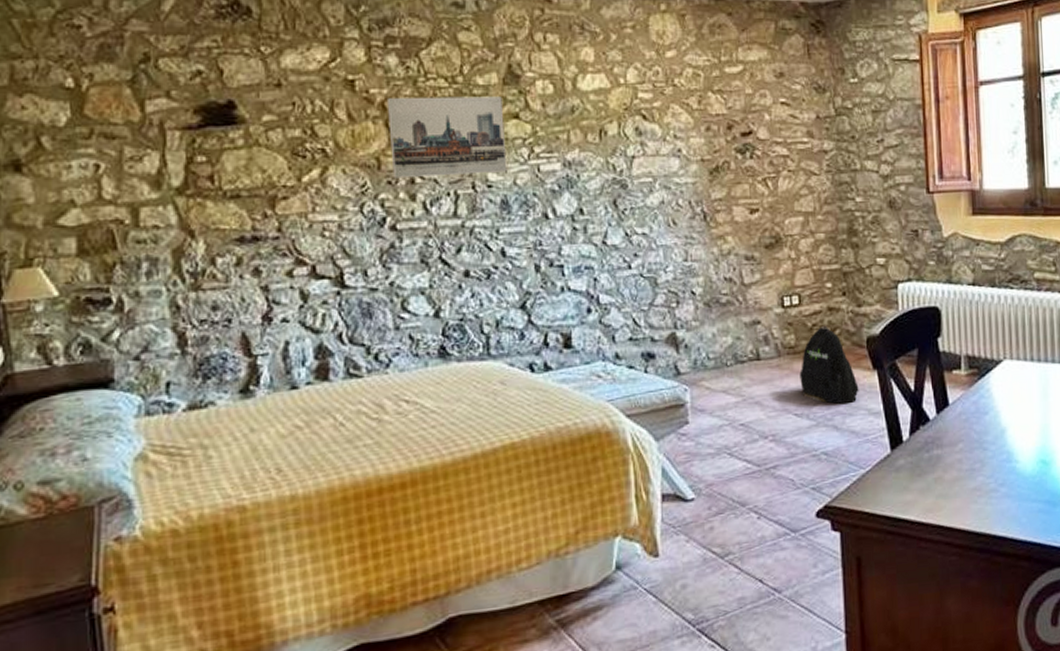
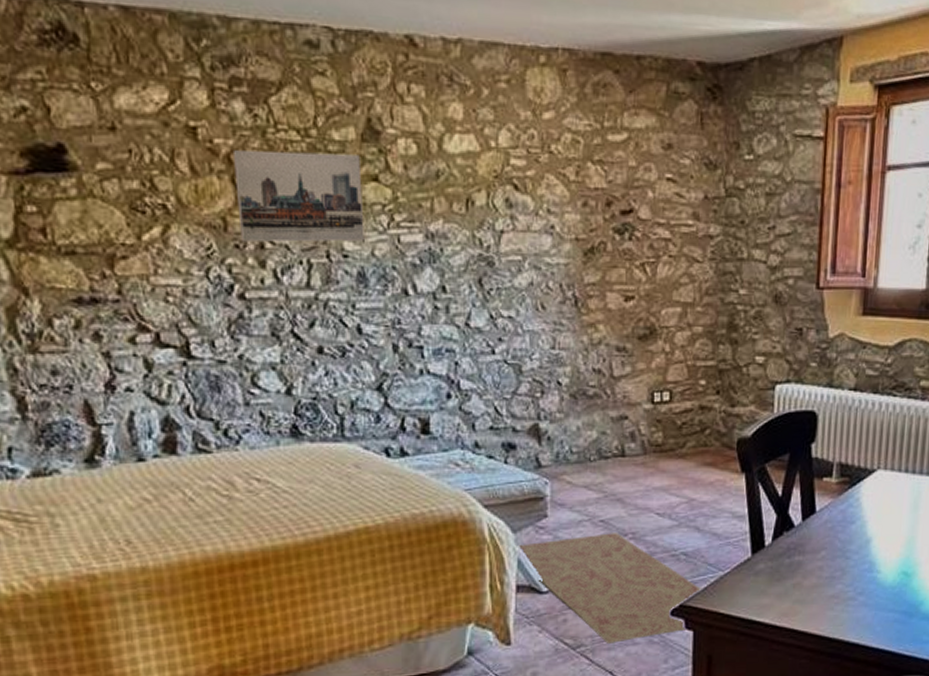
rug: none [662,436,844,550] -> present [519,533,701,644]
backpack: present [799,325,859,404] -> none [664,424,725,505]

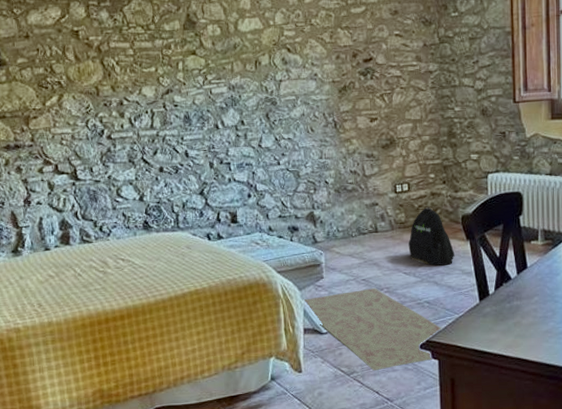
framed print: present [232,150,365,243] -> none [101,39,188,102]
backpack: none [664,424,725,505] -> present [408,206,455,266]

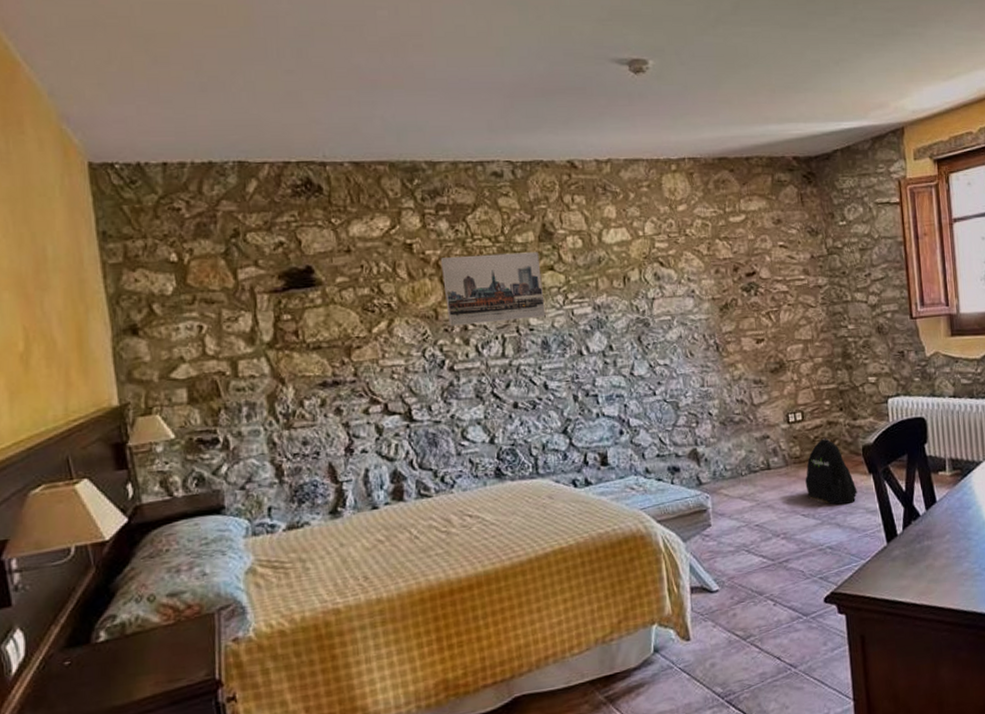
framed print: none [101,39,188,102] -> present [440,252,546,327]
rug: present [304,288,442,371] -> none [690,534,848,632]

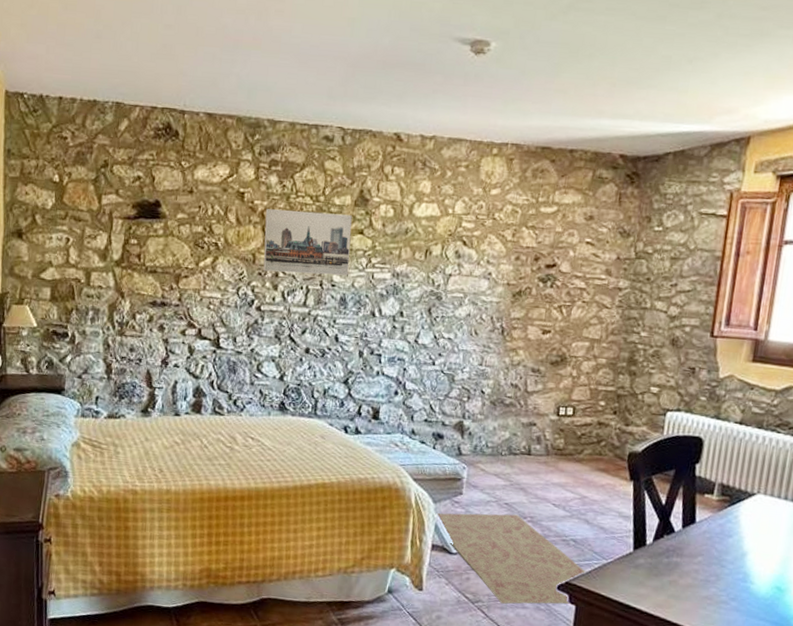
rug: none [690,534,848,632] -> present [437,513,586,605]
backpack: present [805,437,857,505] -> none [562,436,614,504]

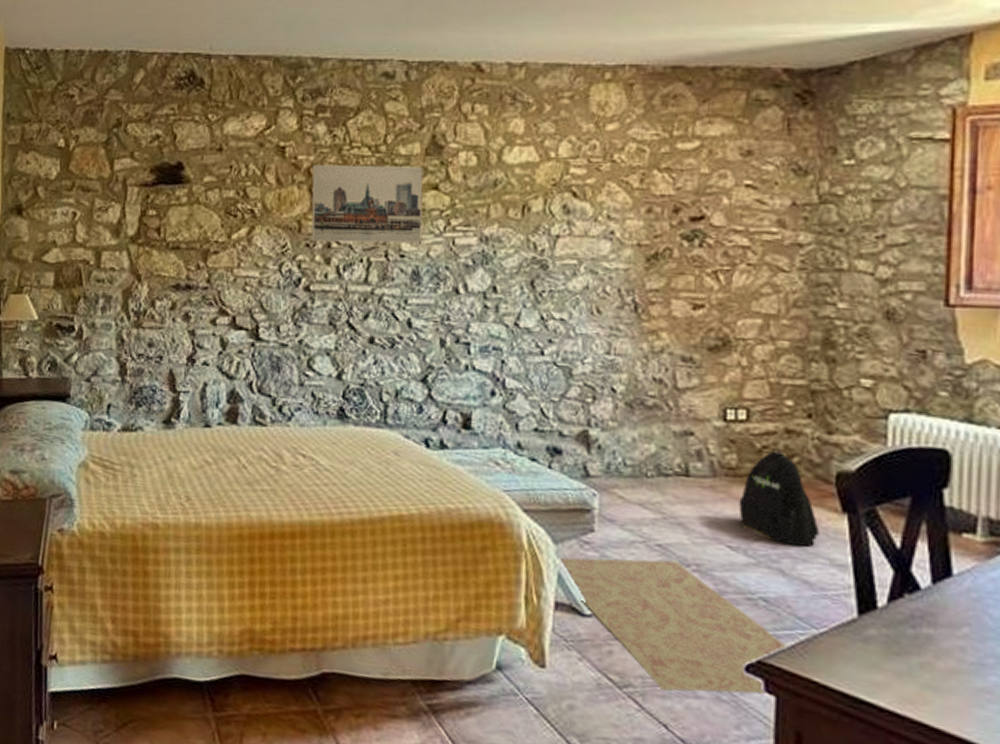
backpack: none [562,436,614,504] -> present [739,449,820,547]

